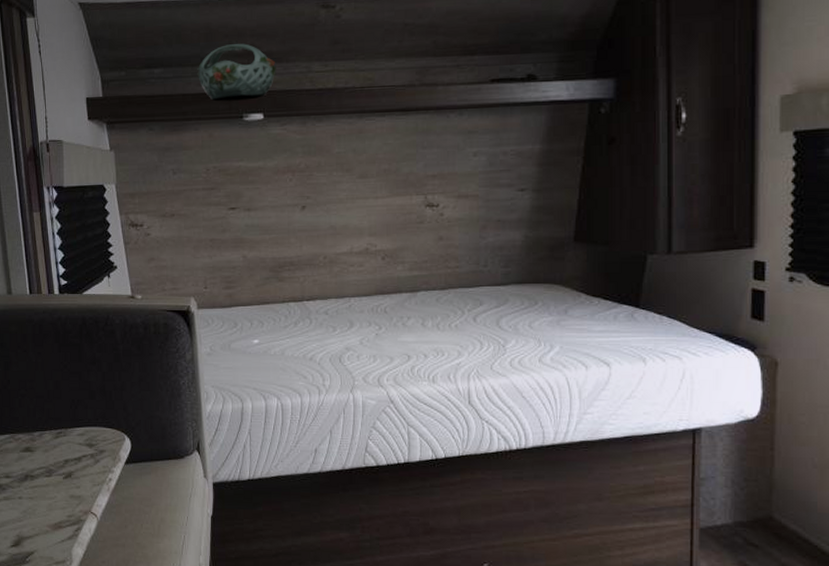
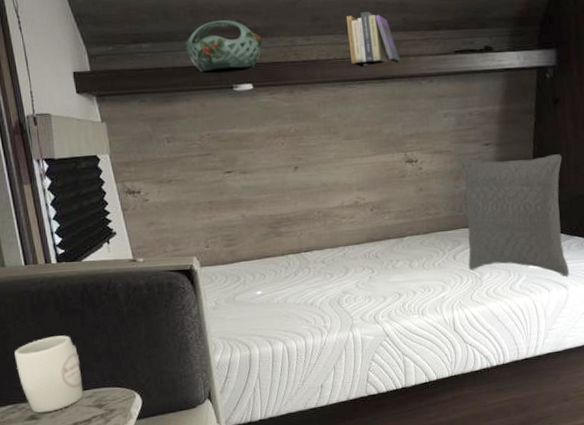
mug: none [15,369,76,446] -> present [14,335,84,413]
books: none [368,34,427,97] -> present [346,12,401,68]
pillow: none [489,204,614,352] -> present [460,154,569,276]

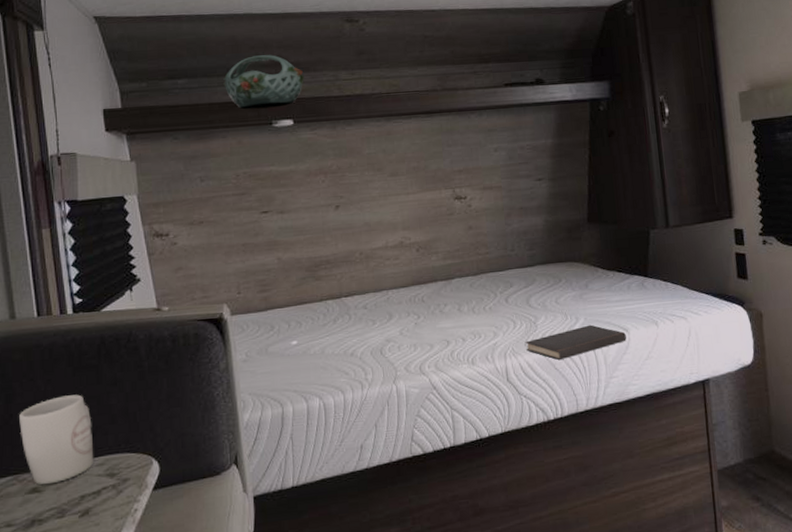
books: present [346,12,401,68] -> none [392,45,449,102]
pillow: present [460,154,569,276] -> none [512,188,630,319]
hardcover book: none [472,281,565,313] -> present [526,324,626,361]

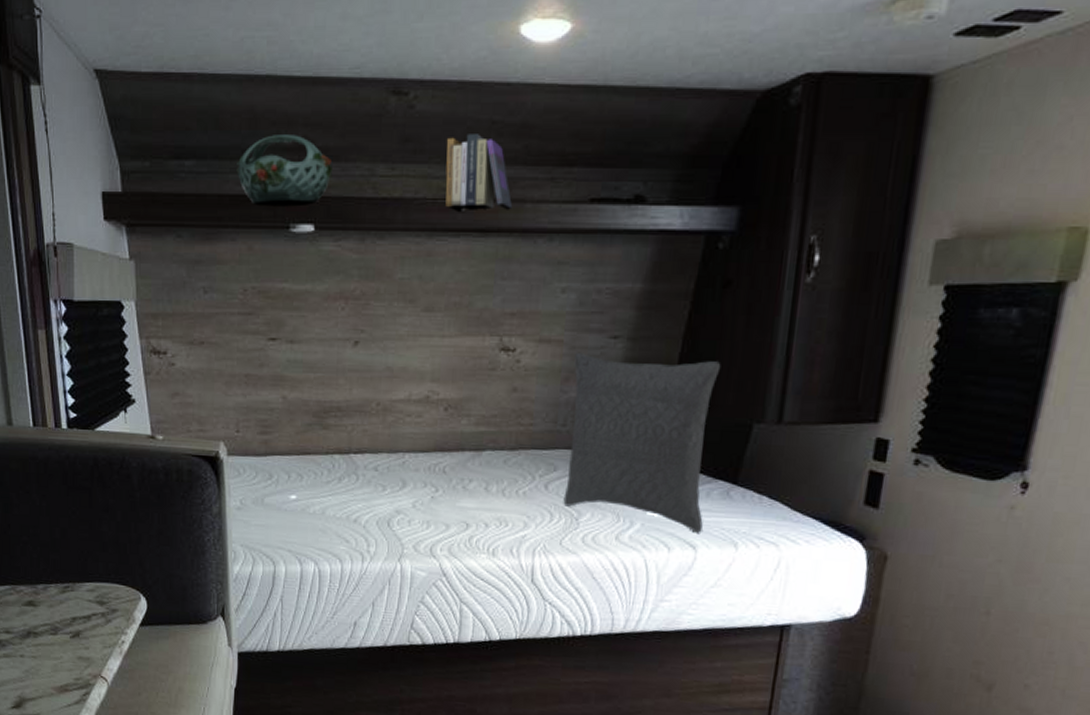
mug: present [19,394,94,485] -> none [16,514,85,601]
books: none [392,45,449,102] -> present [445,134,513,213]
pillow: none [512,188,630,319] -> present [563,352,721,533]
hardcover book: present [526,324,626,361] -> none [561,532,692,569]

